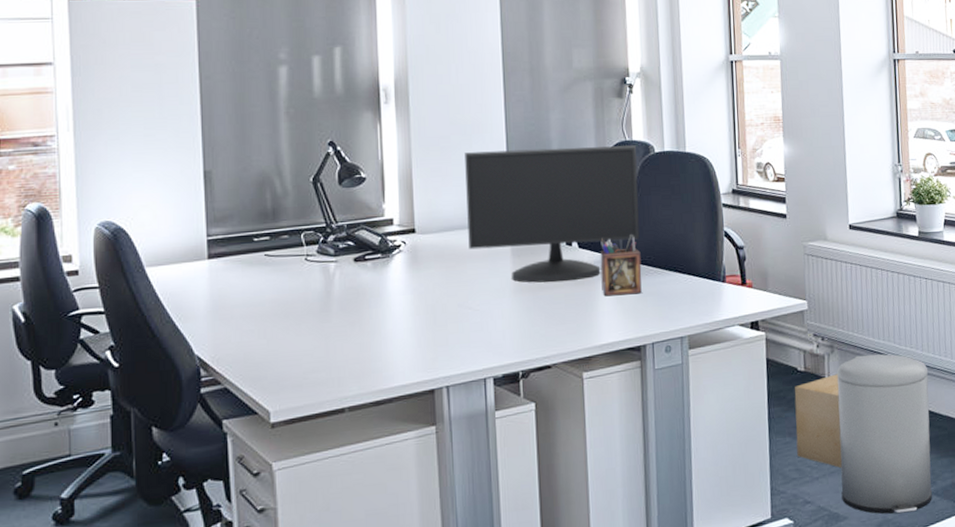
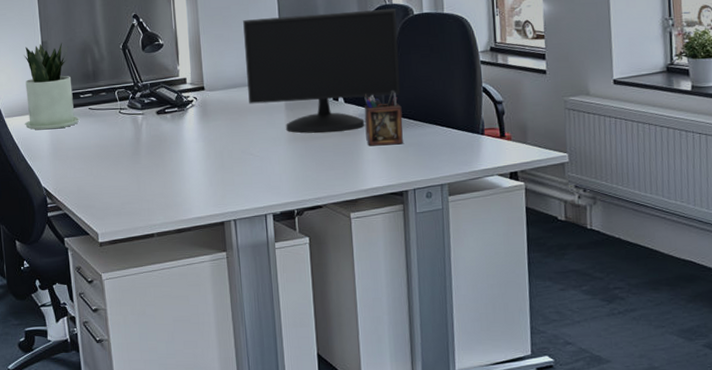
planter: none [173,173,252,283] -> present [24,42,80,130]
cardboard box: present [794,374,842,468] -> none [555,224,605,313]
pedal bin: present [837,353,932,514] -> none [600,206,704,362]

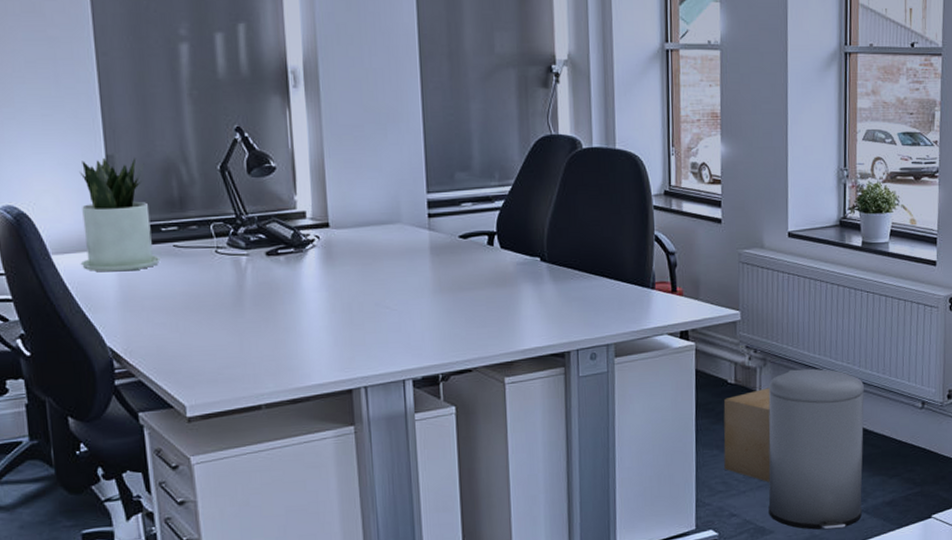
computer monitor: present [243,8,401,133] -> none [379,140,565,283]
desk organizer: present [364,89,403,146] -> none [523,235,567,300]
cardboard box: none [555,224,605,313] -> present [723,388,771,482]
pedal bin: none [600,206,704,362] -> present [768,368,865,530]

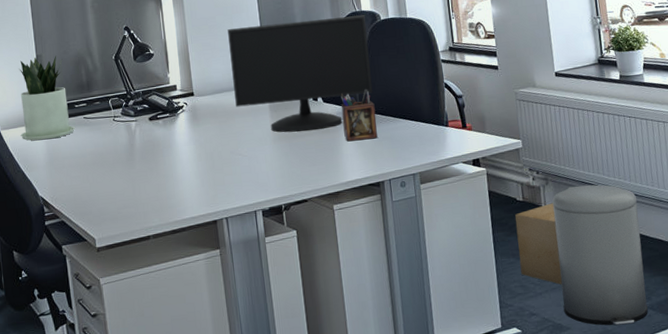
computer monitor: none [379,140,565,283] -> present [227,15,373,132]
desk organizer: none [523,235,567,300] -> present [340,88,378,142]

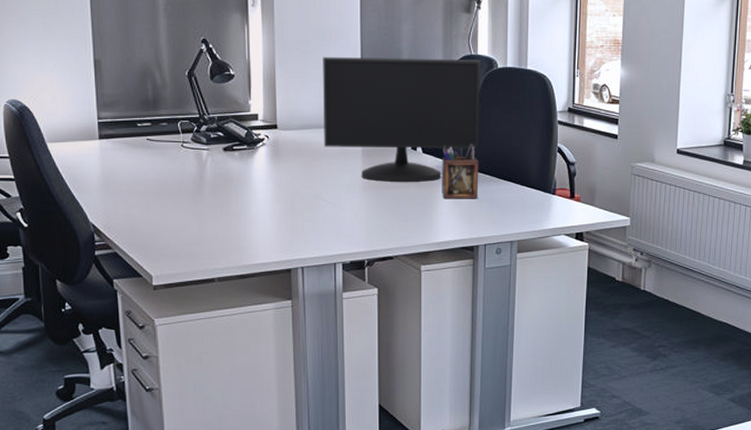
planter: present [19,55,75,141] -> none [70,61,136,159]
cardboard box: present [515,203,562,284] -> none [609,286,653,369]
pedal bin: present [552,184,648,326] -> none [646,271,739,415]

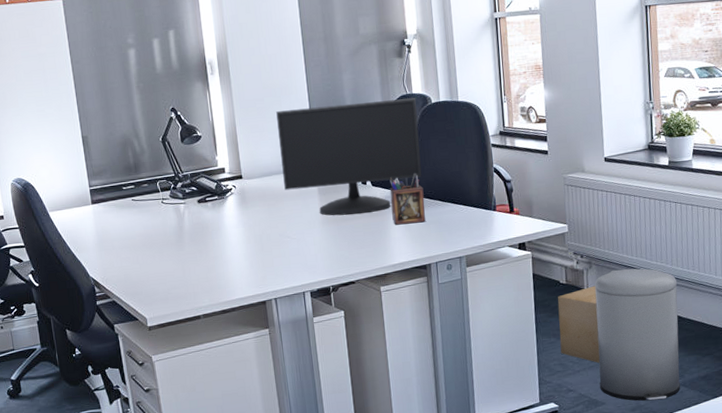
cardboard box: none [609,286,653,369] -> present [557,286,600,363]
pedal bin: none [646,271,739,415] -> present [595,268,680,401]

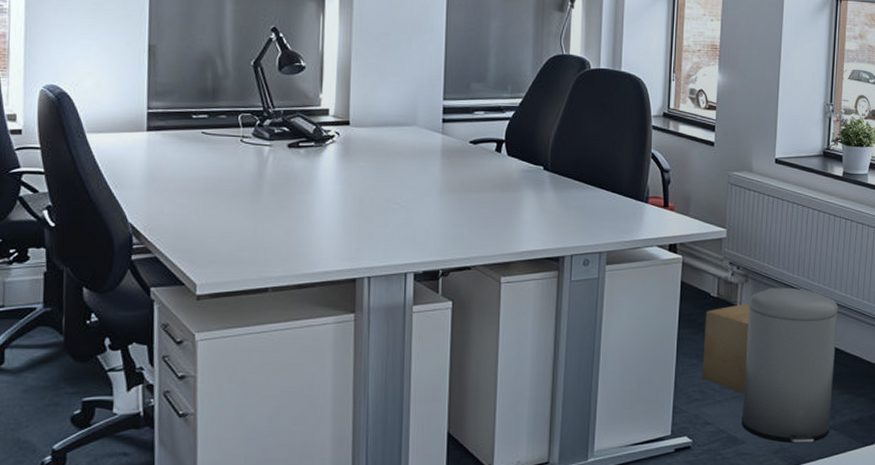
computer monitor: present [276,97,422,216] -> none [400,51,572,186]
desk organizer: present [389,172,426,225] -> none [526,146,568,206]

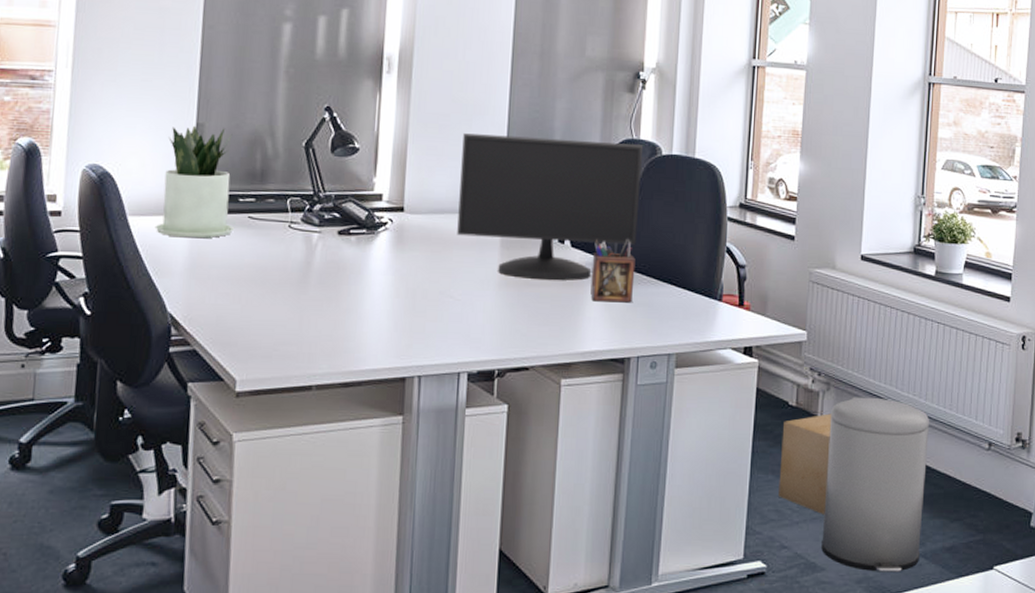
planter: none [112,46,188,153] -> present [154,125,234,239]
computer monitor: none [400,51,572,186] -> present [457,133,642,280]
desk organizer: none [526,146,568,206] -> present [590,238,636,303]

